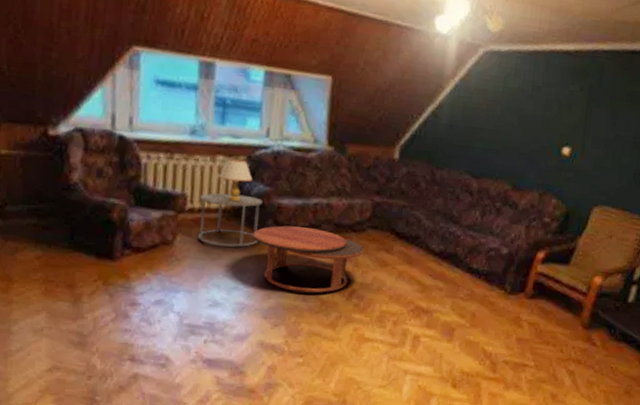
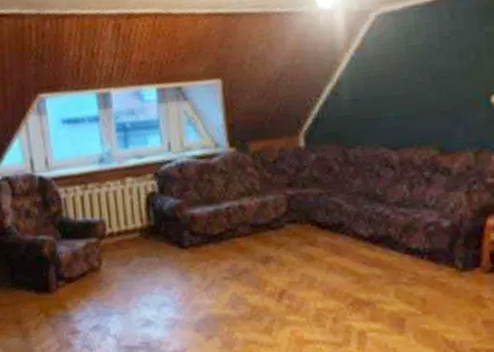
side table: present [198,193,263,247] -> none [118,211,179,265]
table lamp: present [220,158,253,202] -> none [132,177,163,220]
coffee table: present [252,225,364,293] -> none [172,232,286,300]

